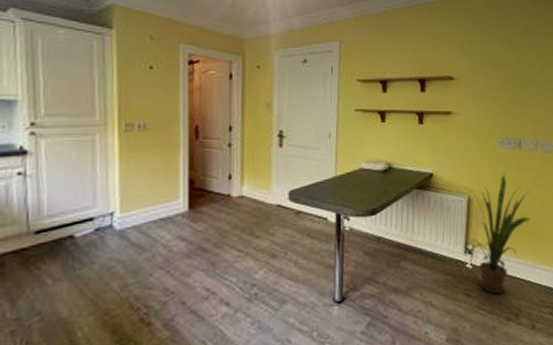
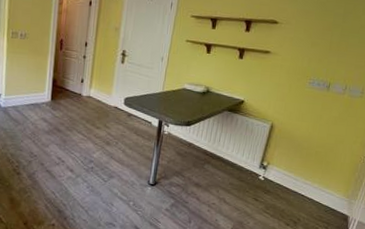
house plant: present [463,171,530,294] -> none [265,108,328,204]

